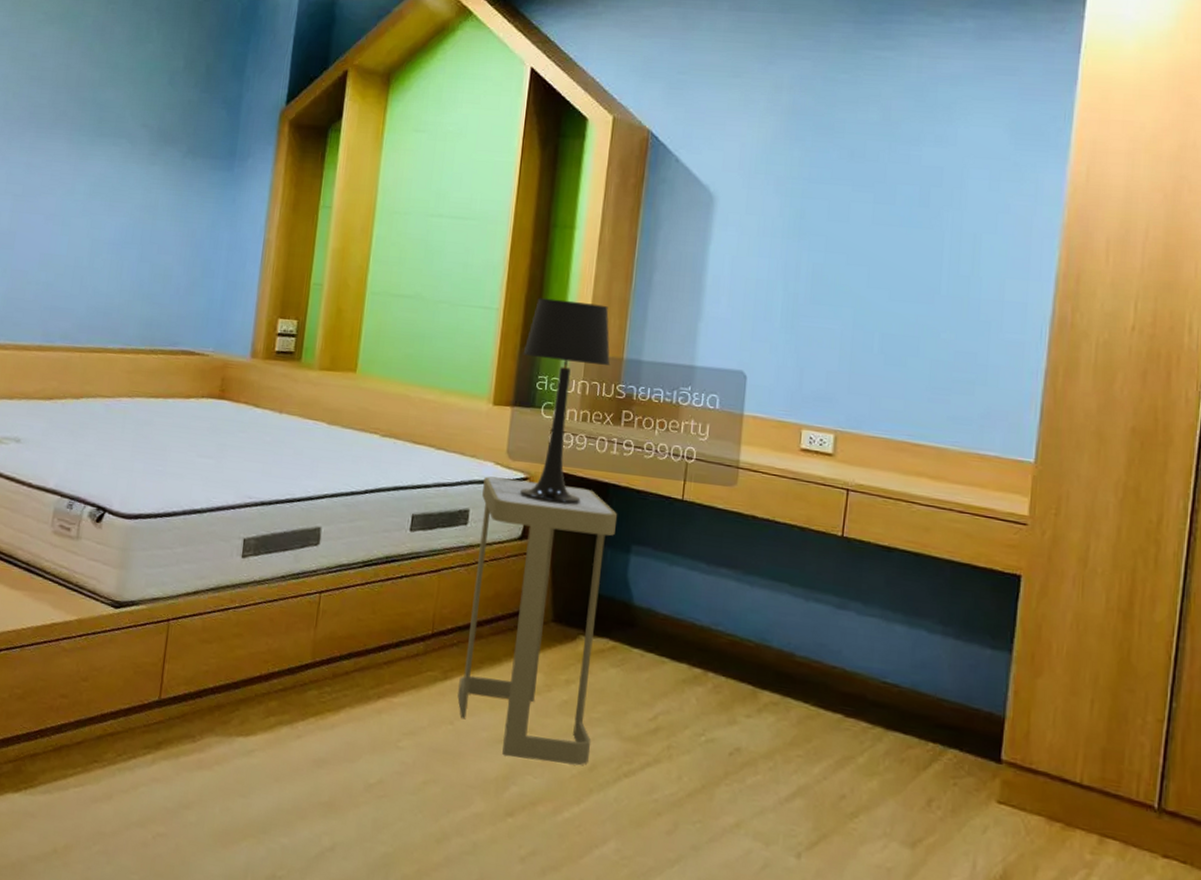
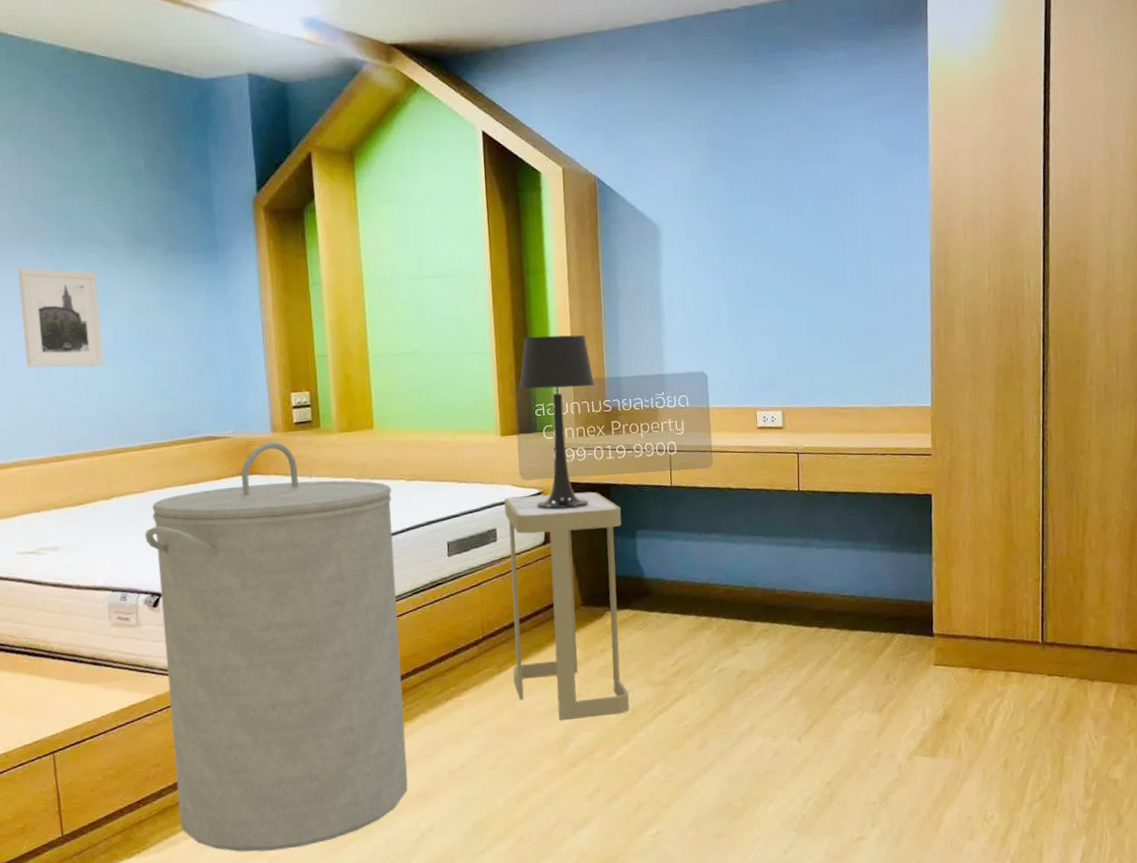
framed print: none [32,152,115,261] -> present [17,268,104,368]
laundry hamper: none [72,367,364,831] -> present [145,441,408,852]

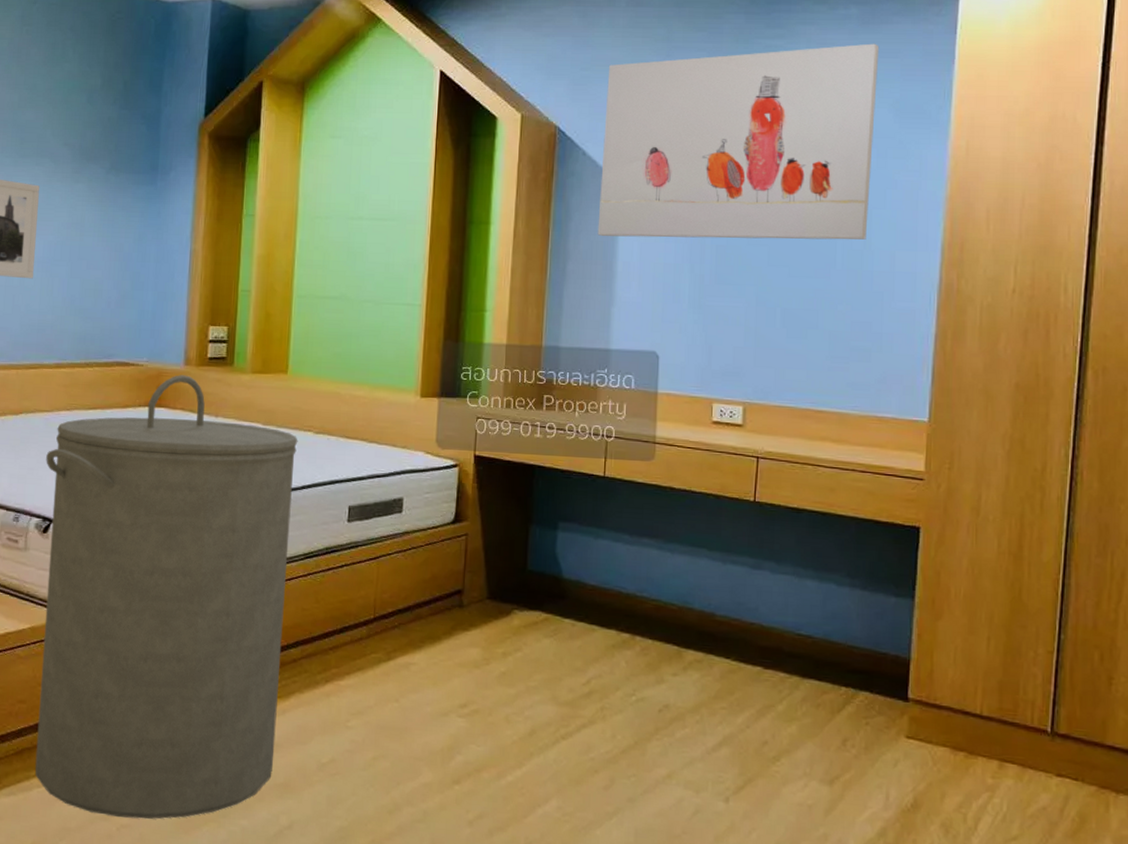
side table: present [504,491,629,721] -> none [401,465,543,732]
table lamp: present [519,335,595,510] -> none [446,292,531,488]
wall art: none [636,83,870,274] -> present [597,43,880,240]

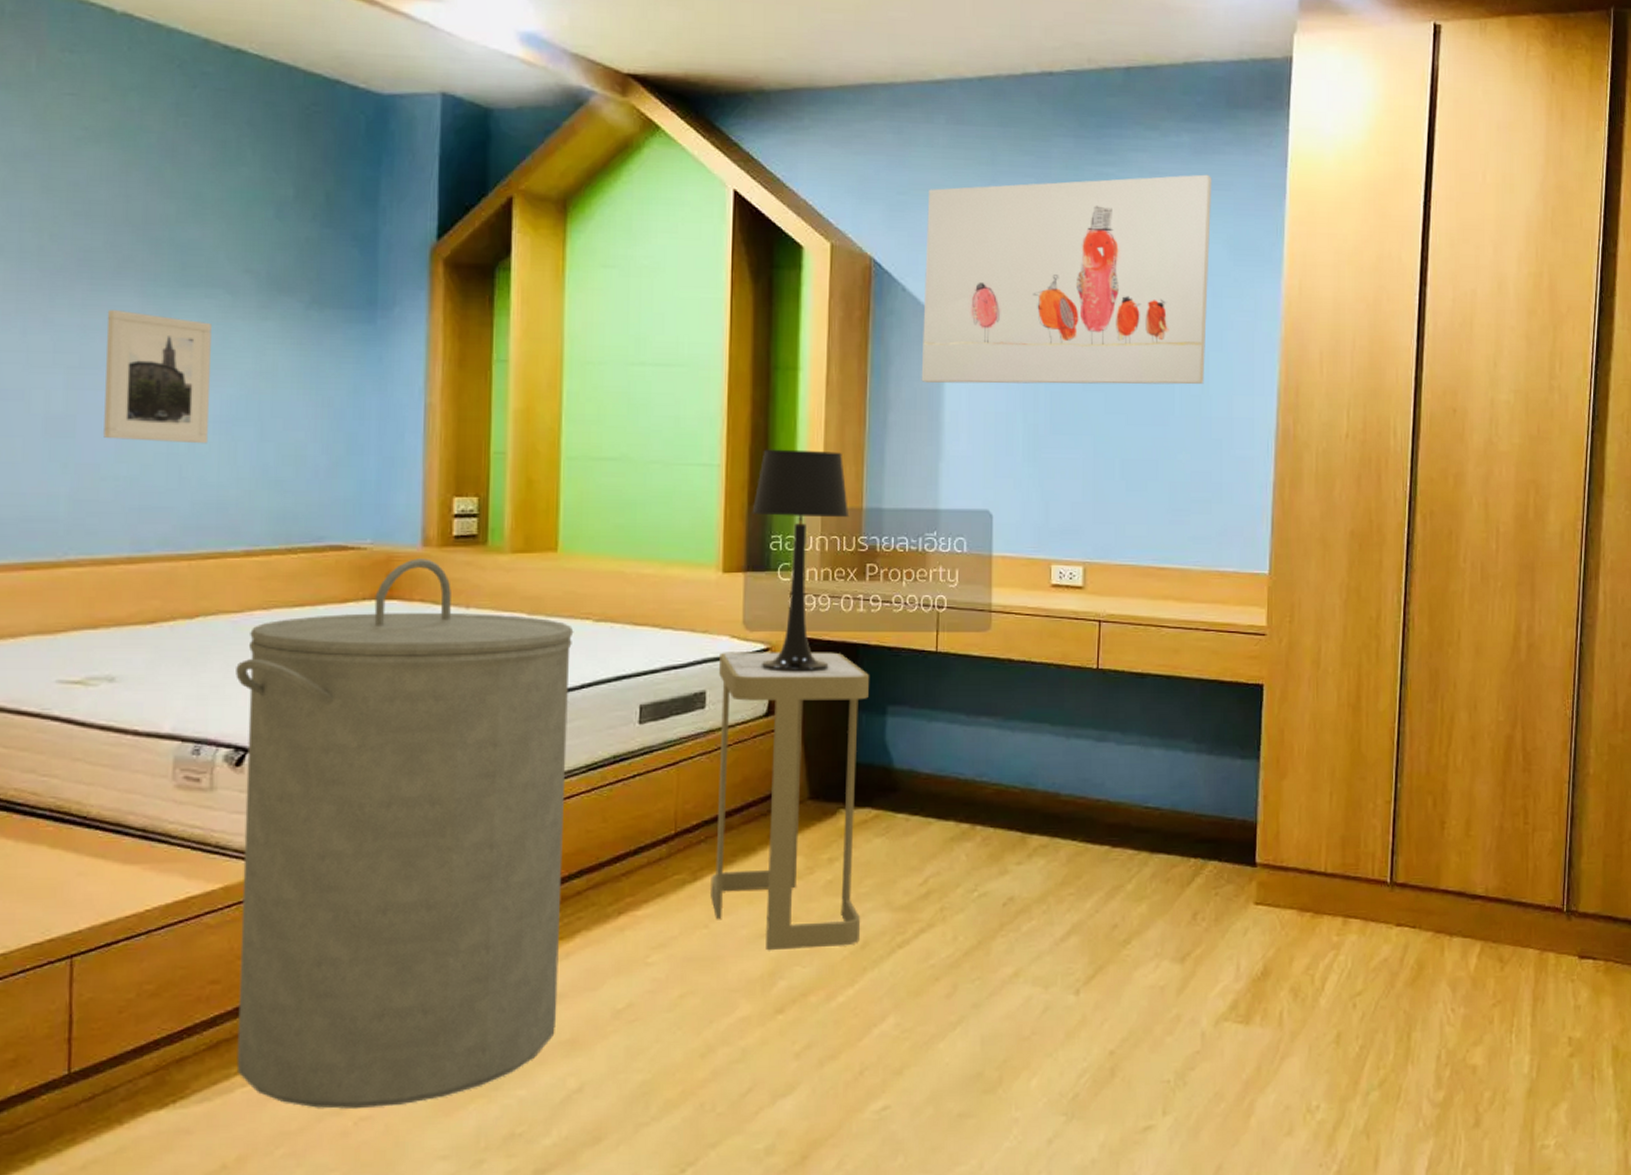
side table: none [401,465,543,732] -> present [711,652,869,951]
table lamp: none [446,292,531,488] -> present [752,449,850,672]

